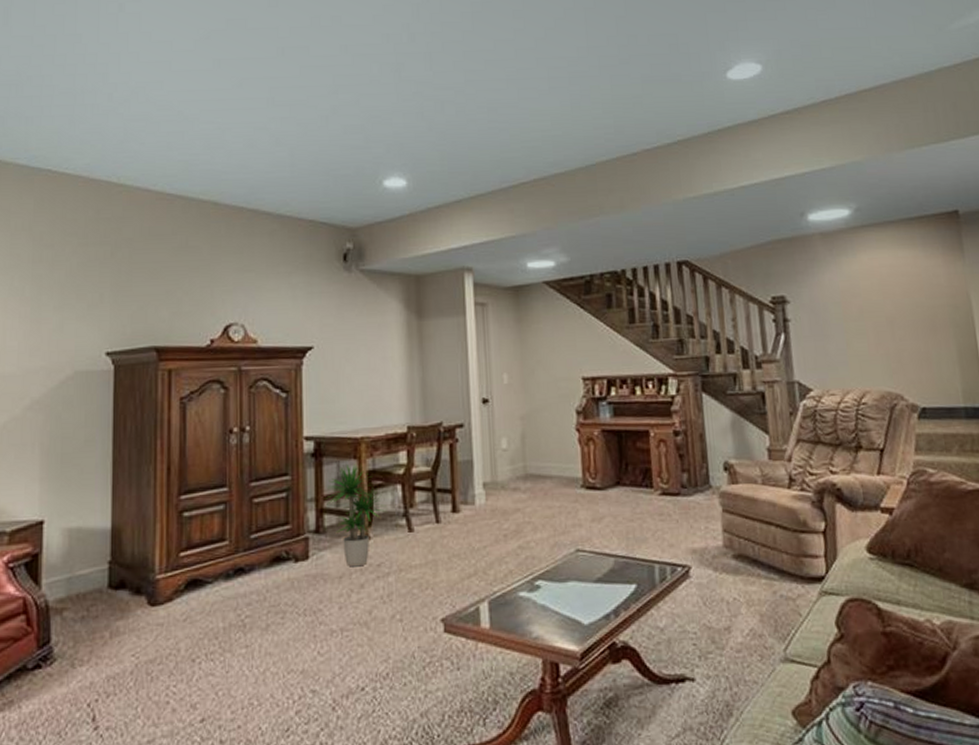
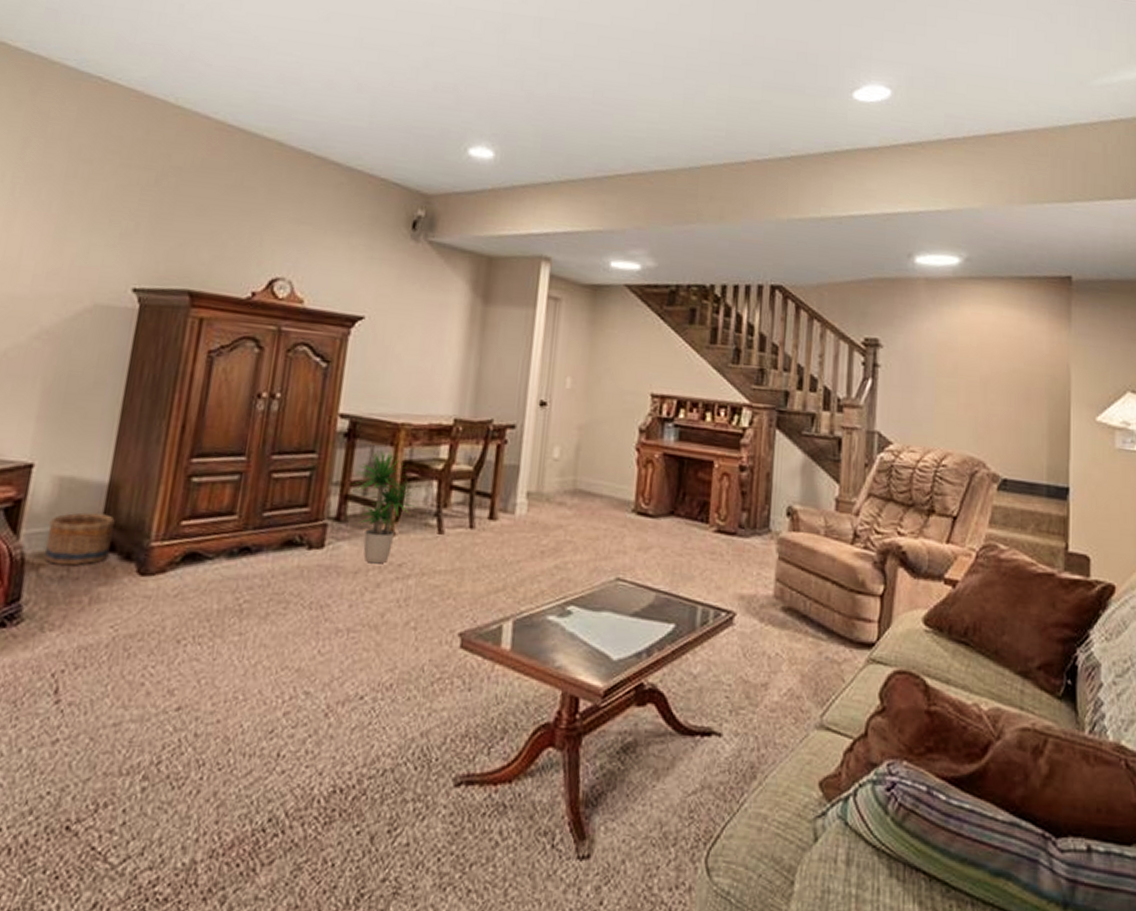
basket: none [65,556,121,607] -> present [44,512,115,566]

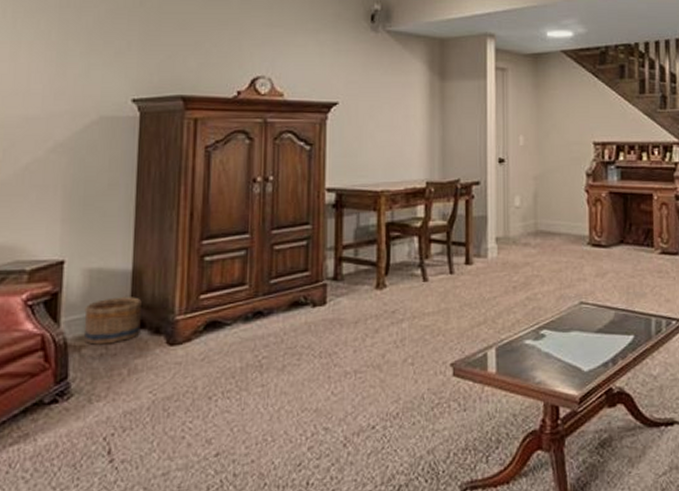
potted plant: present [352,449,419,564] -> none [344,215,404,313]

